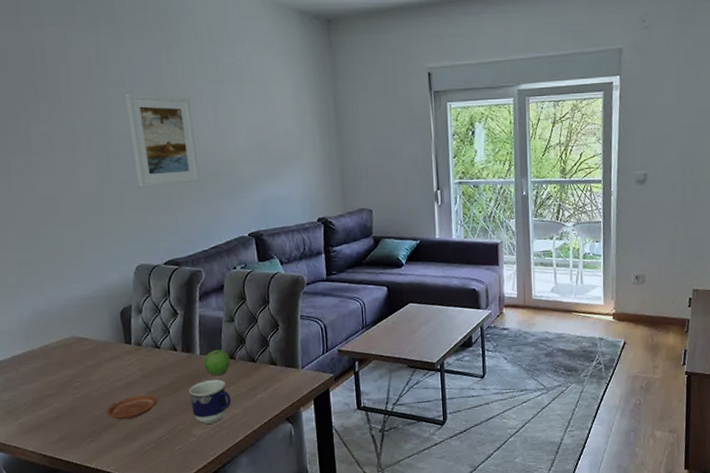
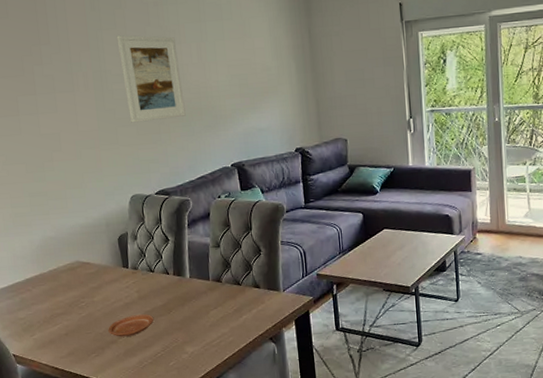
cup: present [189,379,231,424] -> none [181,300,219,342]
fruit: present [204,349,230,376] -> none [193,273,218,298]

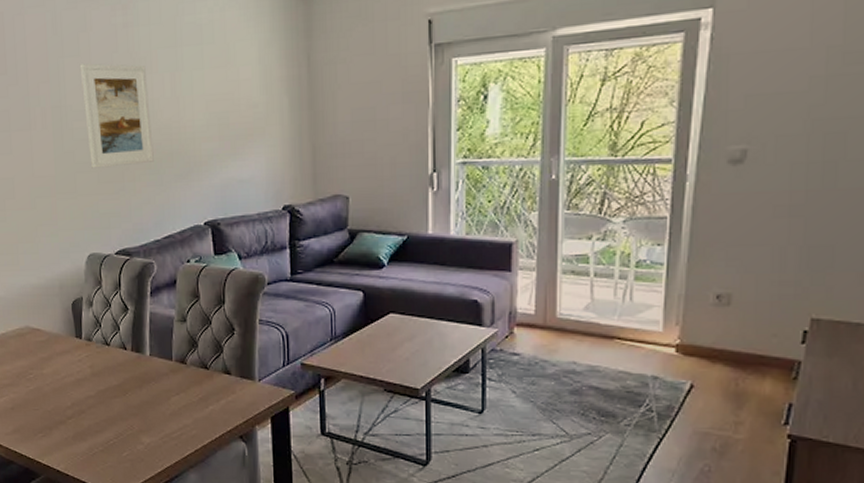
plate: present [108,314,154,337] -> none [57,394,108,418]

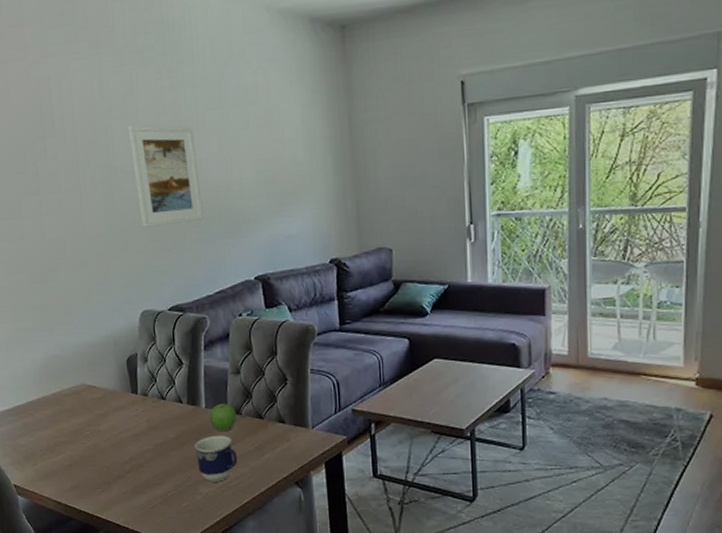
cup: none [138,384,180,432] -> present [195,435,237,482]
fruit: none [154,352,181,381] -> present [209,403,237,432]

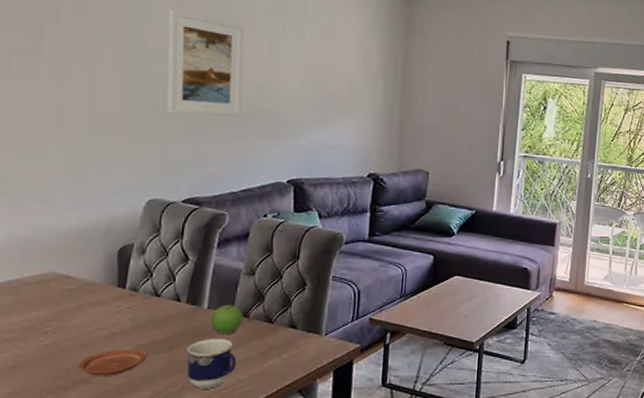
plate: none [115,447,166,472] -> present [78,349,149,376]

